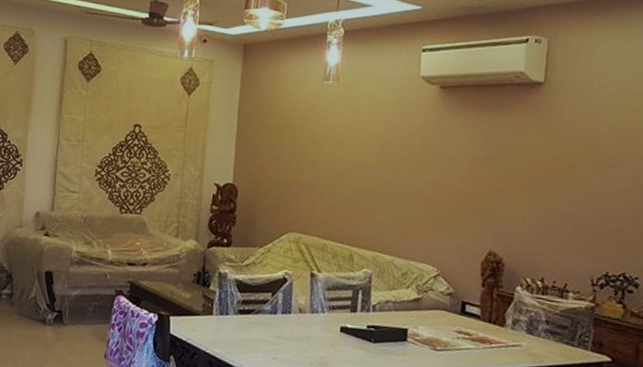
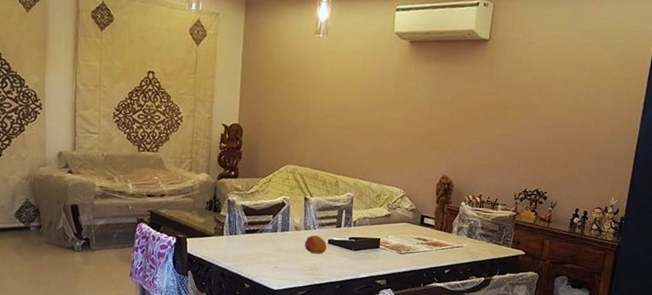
fruit: none [311,320,339,344] -> present [305,235,327,253]

